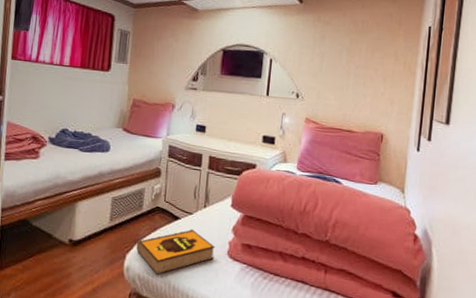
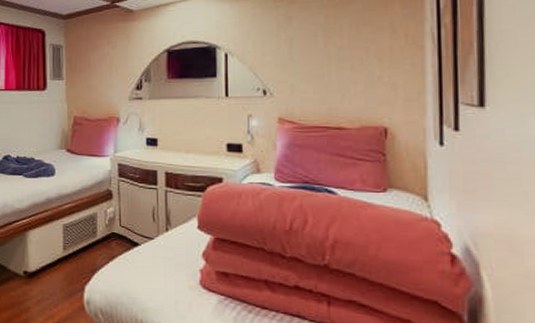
hardback book: present [136,229,215,275] -> none [94,256,185,308]

